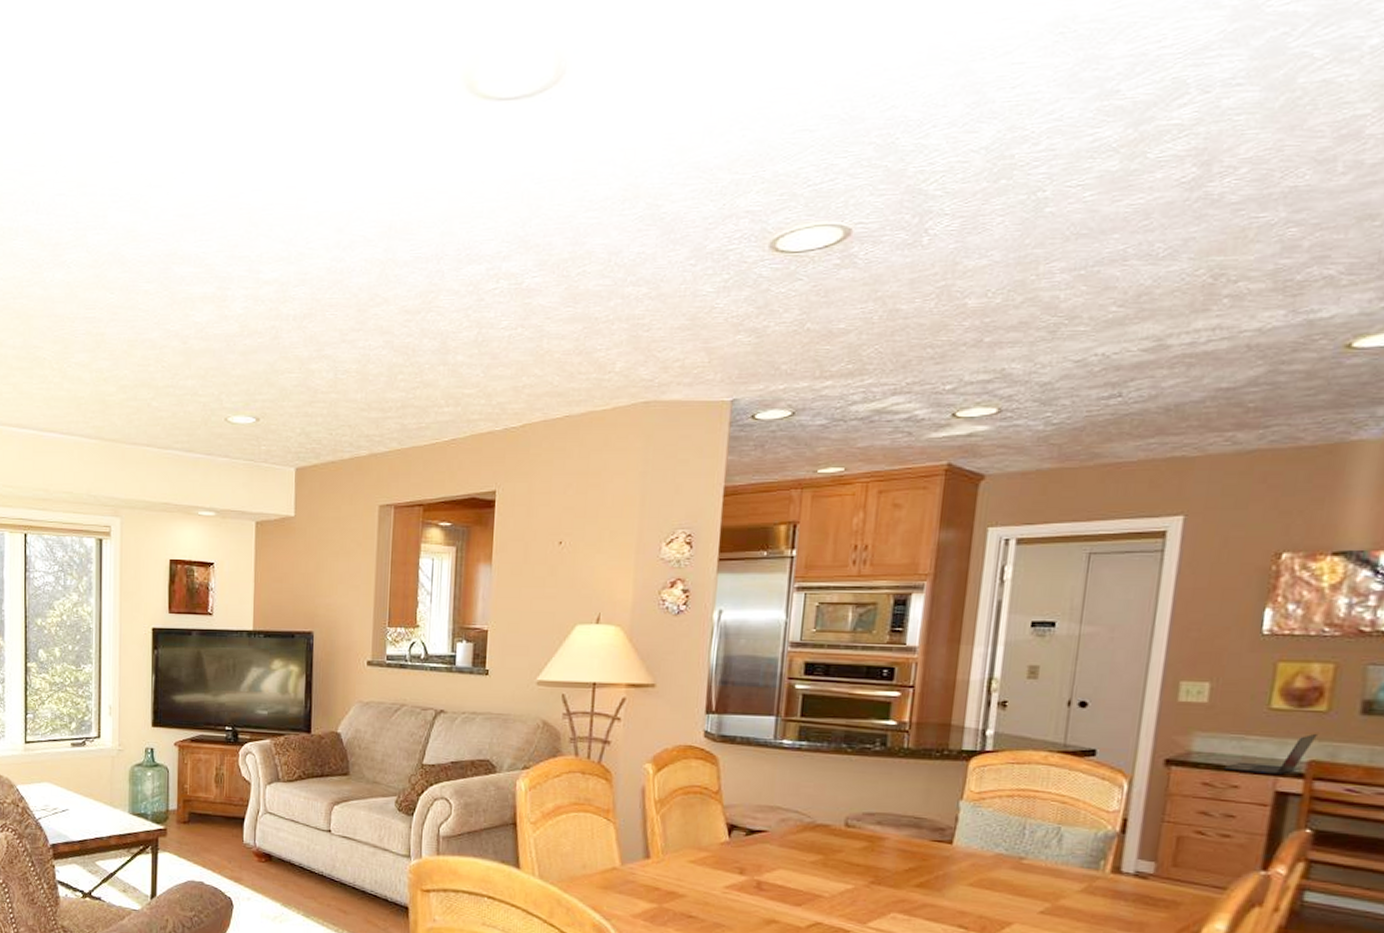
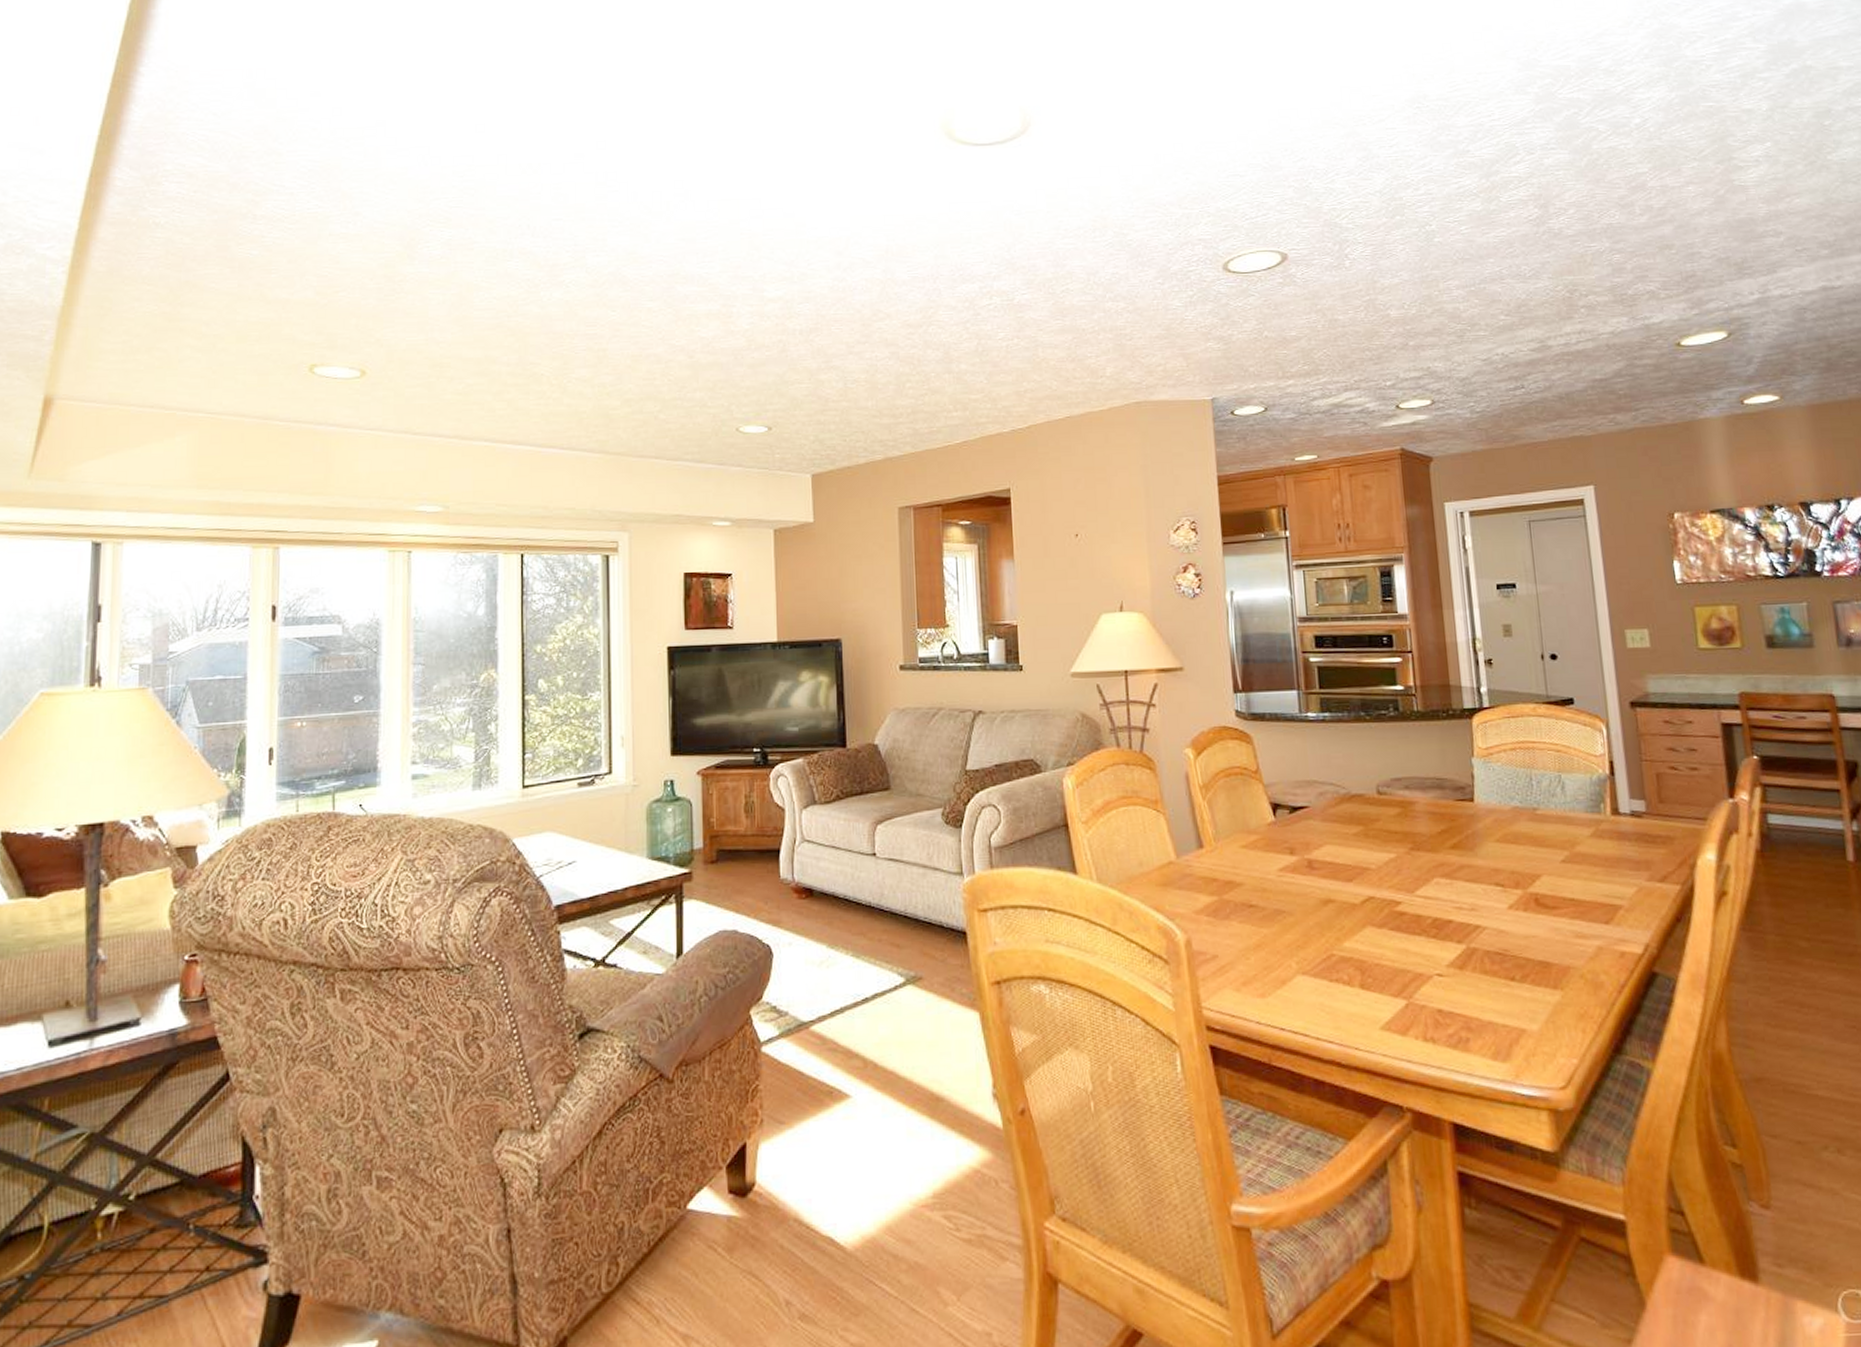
laptop: present [1223,733,1318,776] -> none [1677,667,1740,709]

